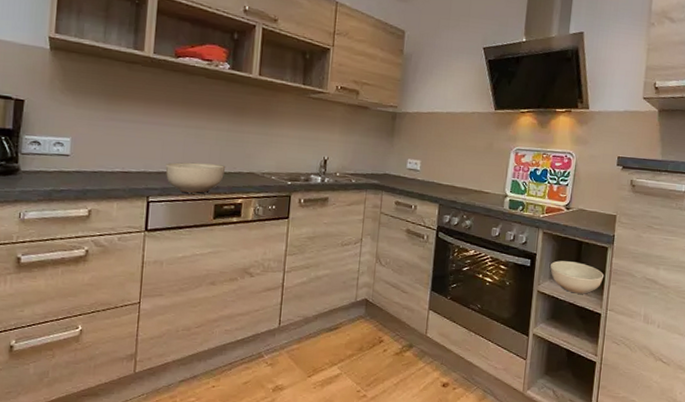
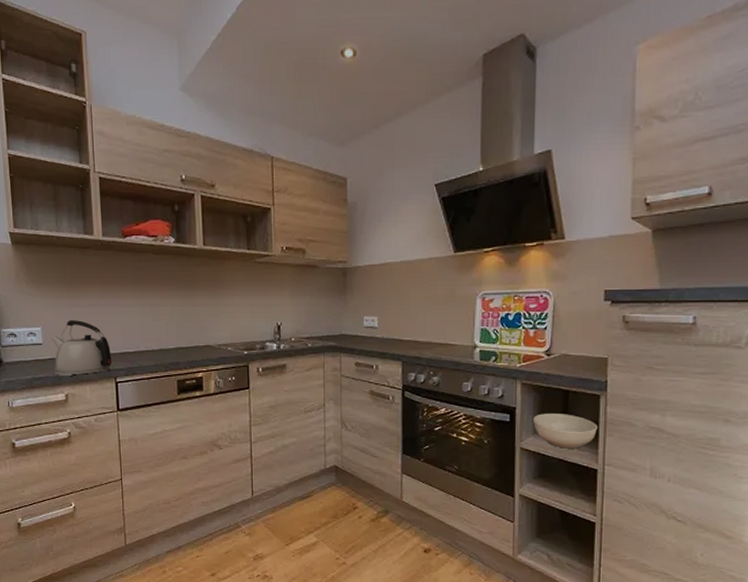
kettle: none [78,134,147,192] -> present [52,320,111,377]
bowl: present [165,162,226,193] -> none [127,340,183,370]

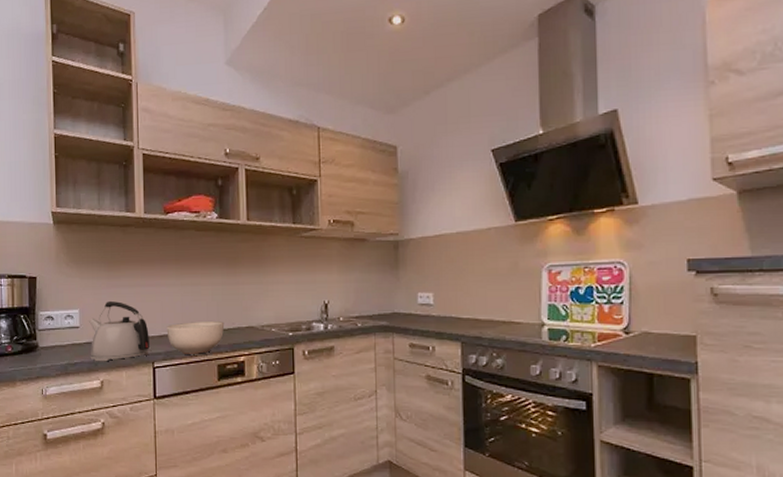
bowl: none [127,340,183,370] -> present [166,321,225,354]
bowl: present [532,413,598,449] -> none [612,400,691,442]

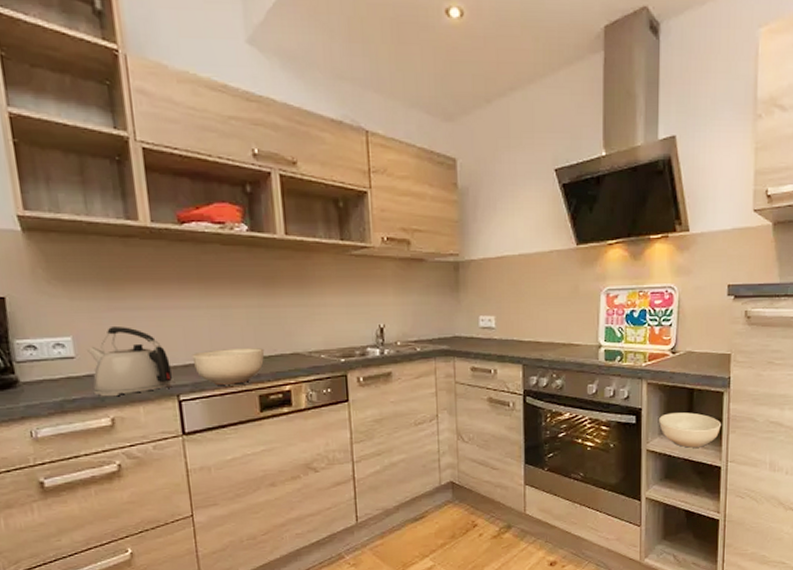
bowl: none [612,400,691,442] -> present [658,412,722,448]

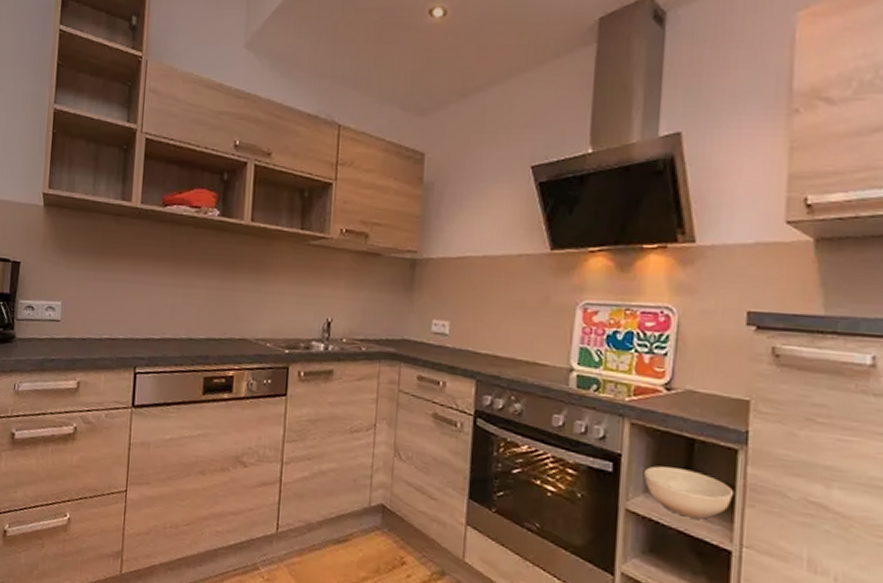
kettle: present [87,327,172,397] -> none [68,296,134,362]
bowl: present [192,348,265,385] -> none [152,327,216,364]

